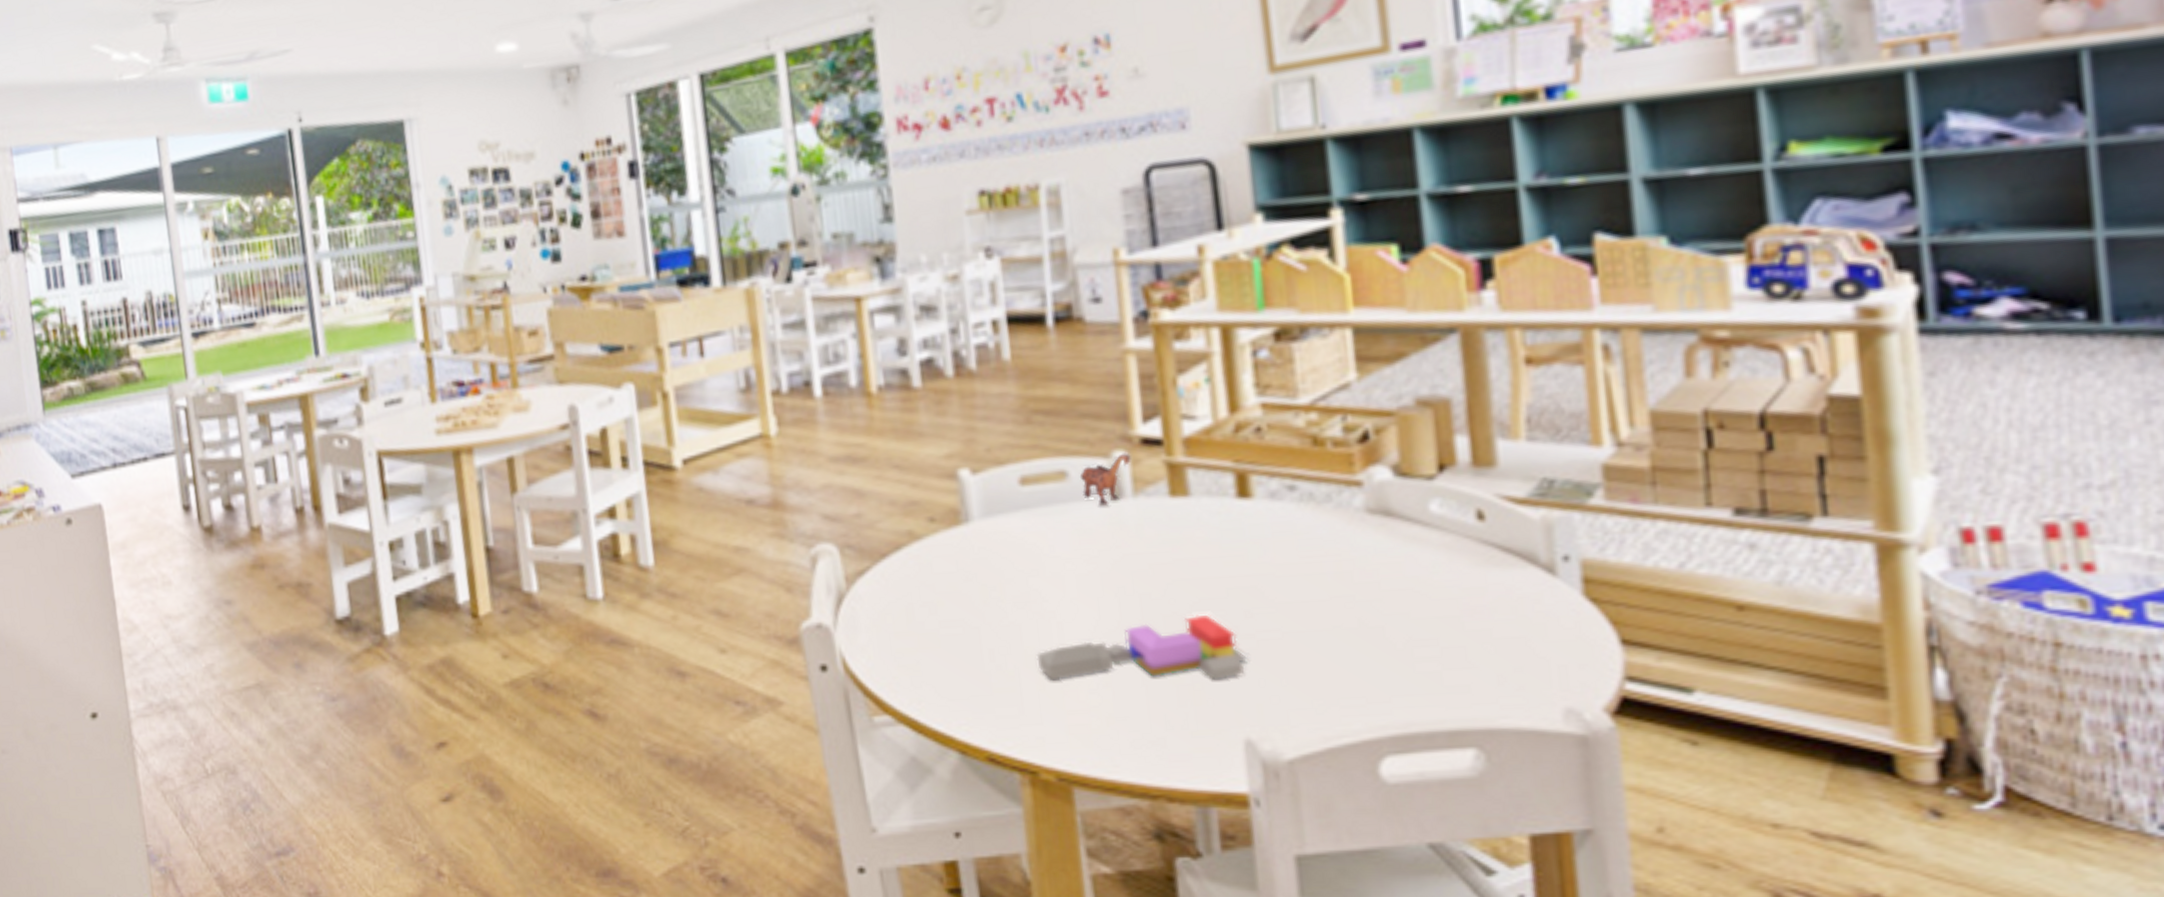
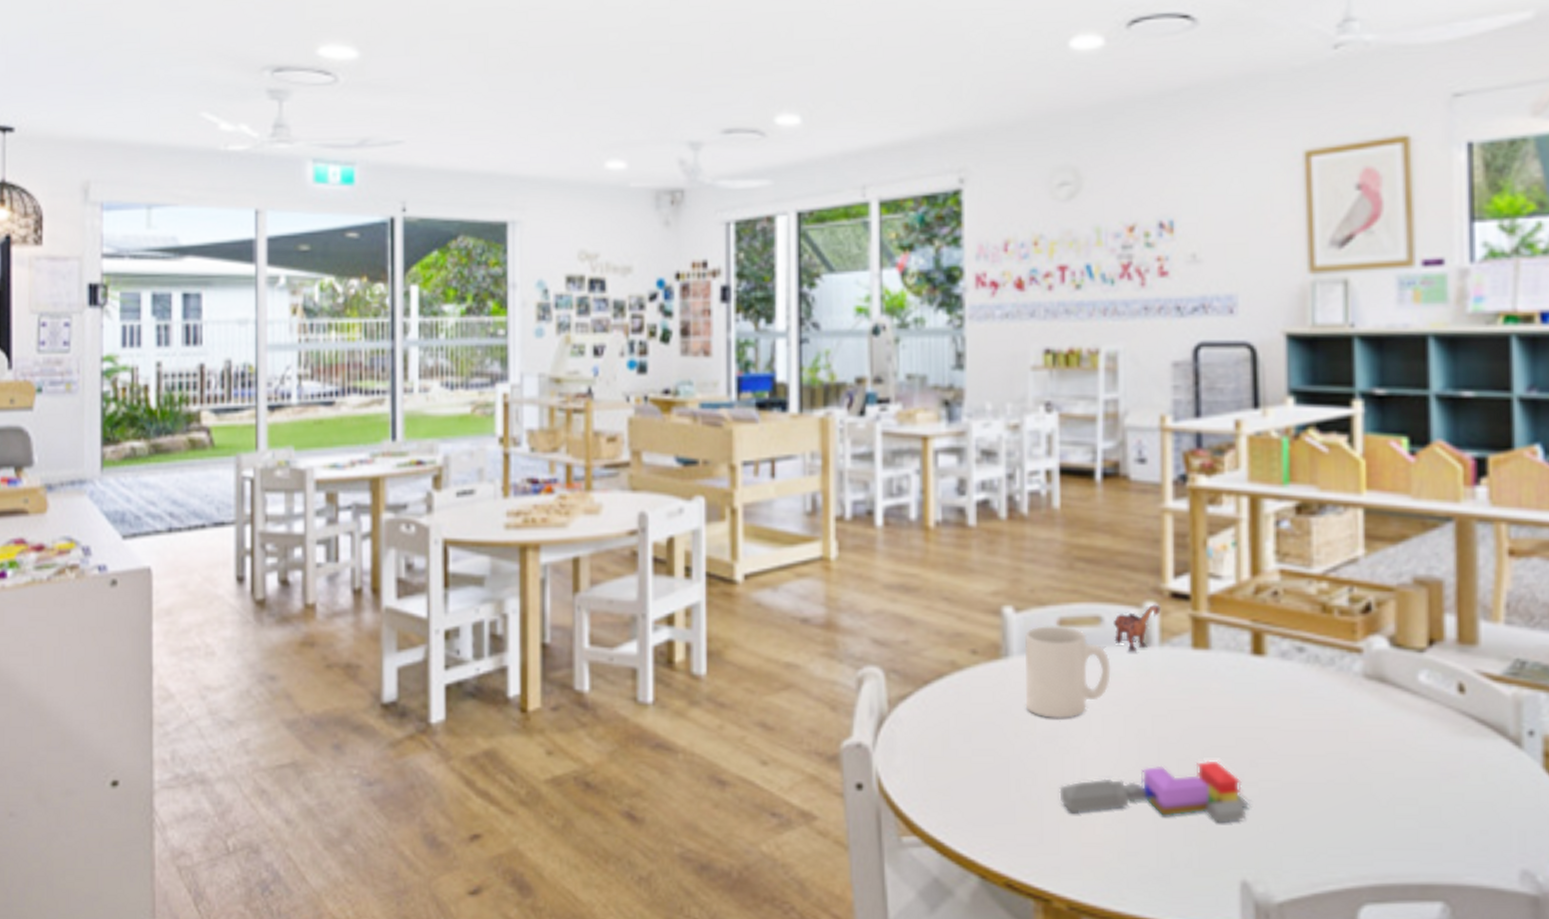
cup: none [985,484,1082,583] -> present [1024,626,1111,719]

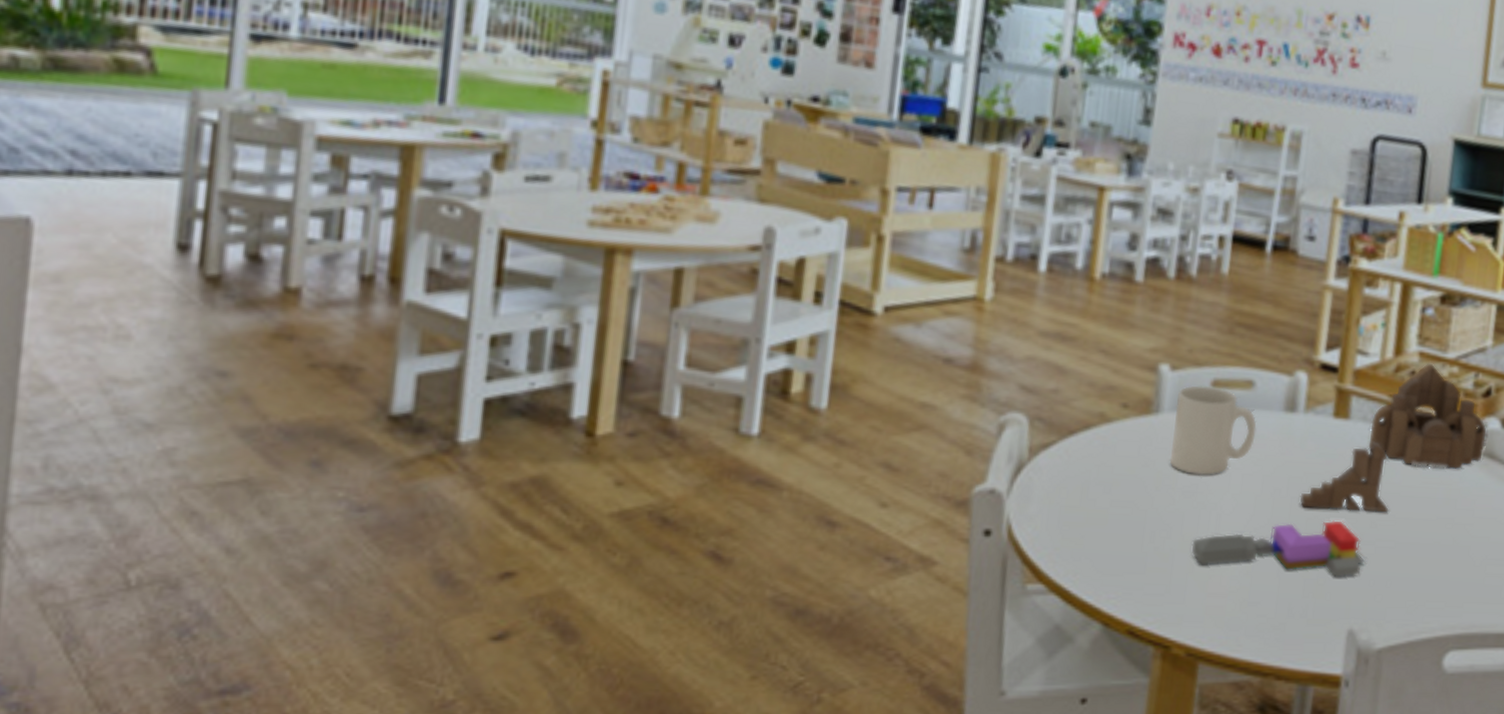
toy dinosaur: present [1113,604,1161,652] -> none [1263,373,1310,417]
wooden toy: none [1167,671,1269,750] -> present [1300,441,1389,512]
building blocks: none [1235,581,1373,697] -> present [1368,363,1486,469]

